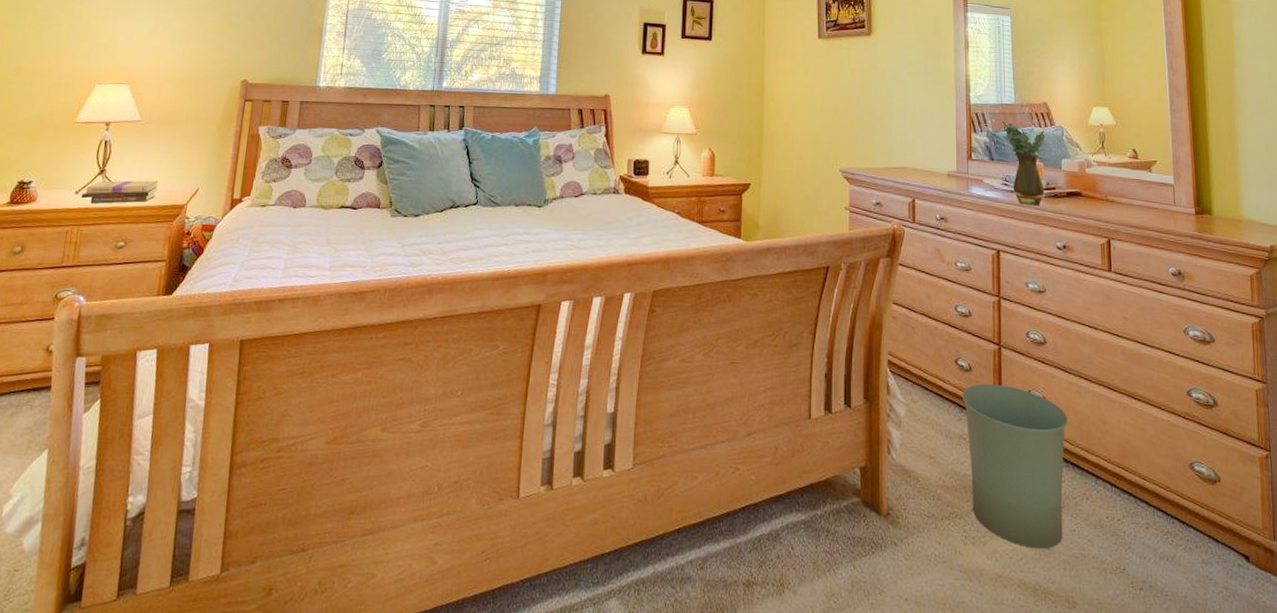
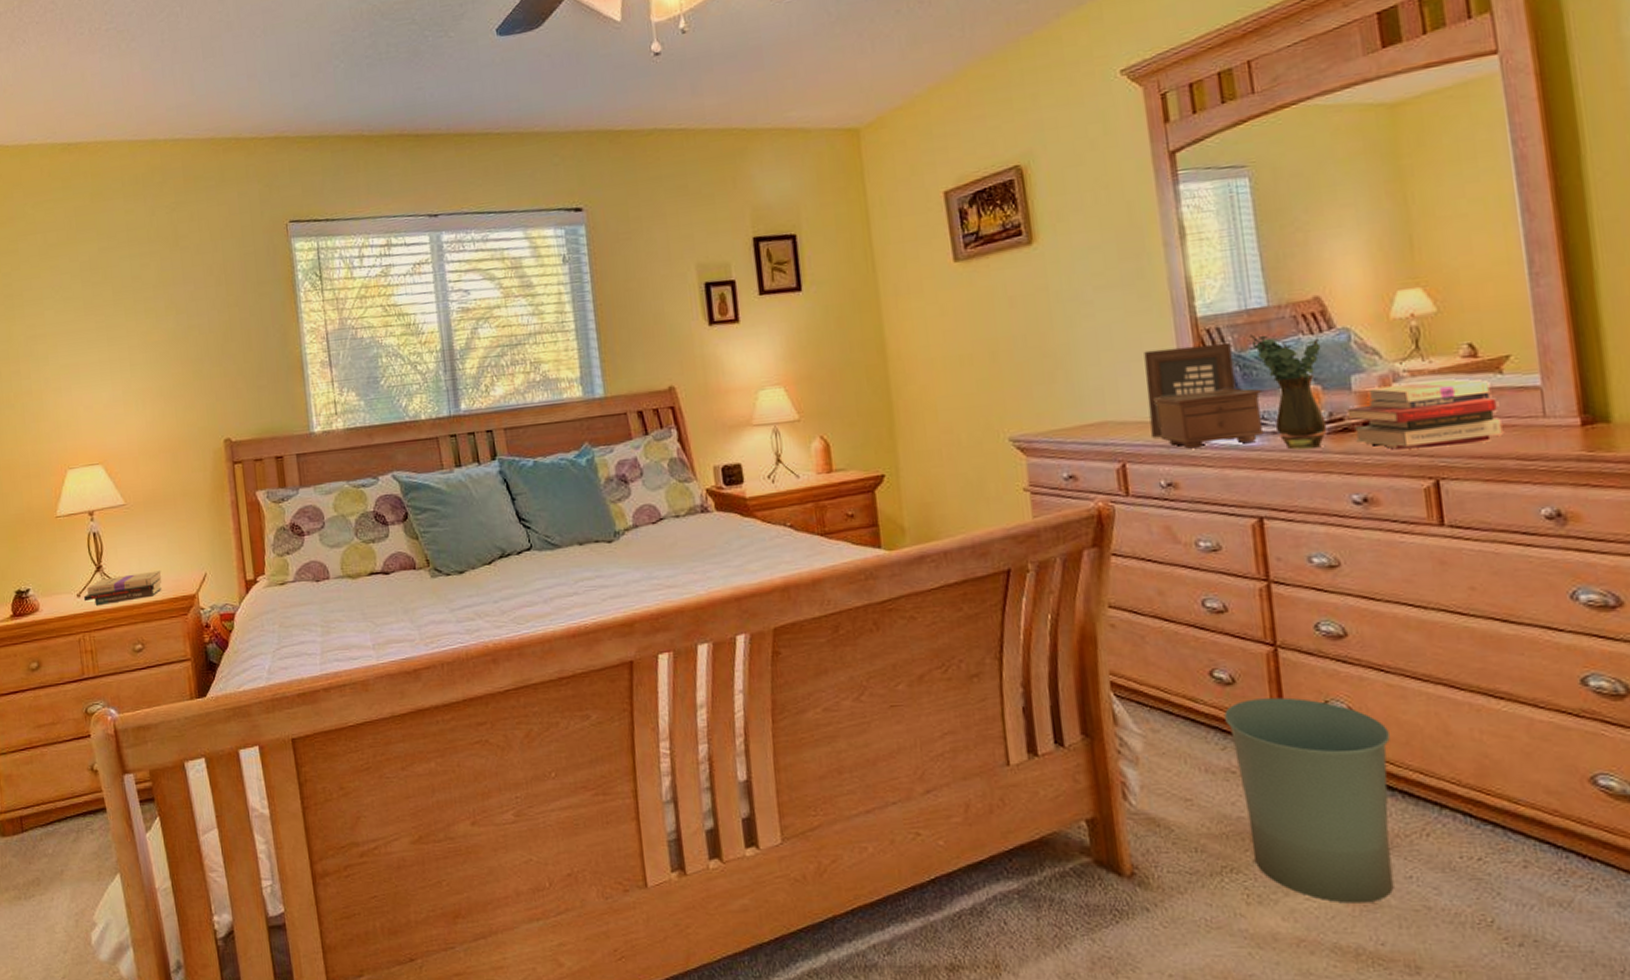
picture frame: none [934,121,990,184] -> present [1144,342,1236,439]
jewelry box: none [937,155,1006,195] -> present [1153,388,1264,449]
books: none [1056,170,1150,217] -> present [1344,379,1502,450]

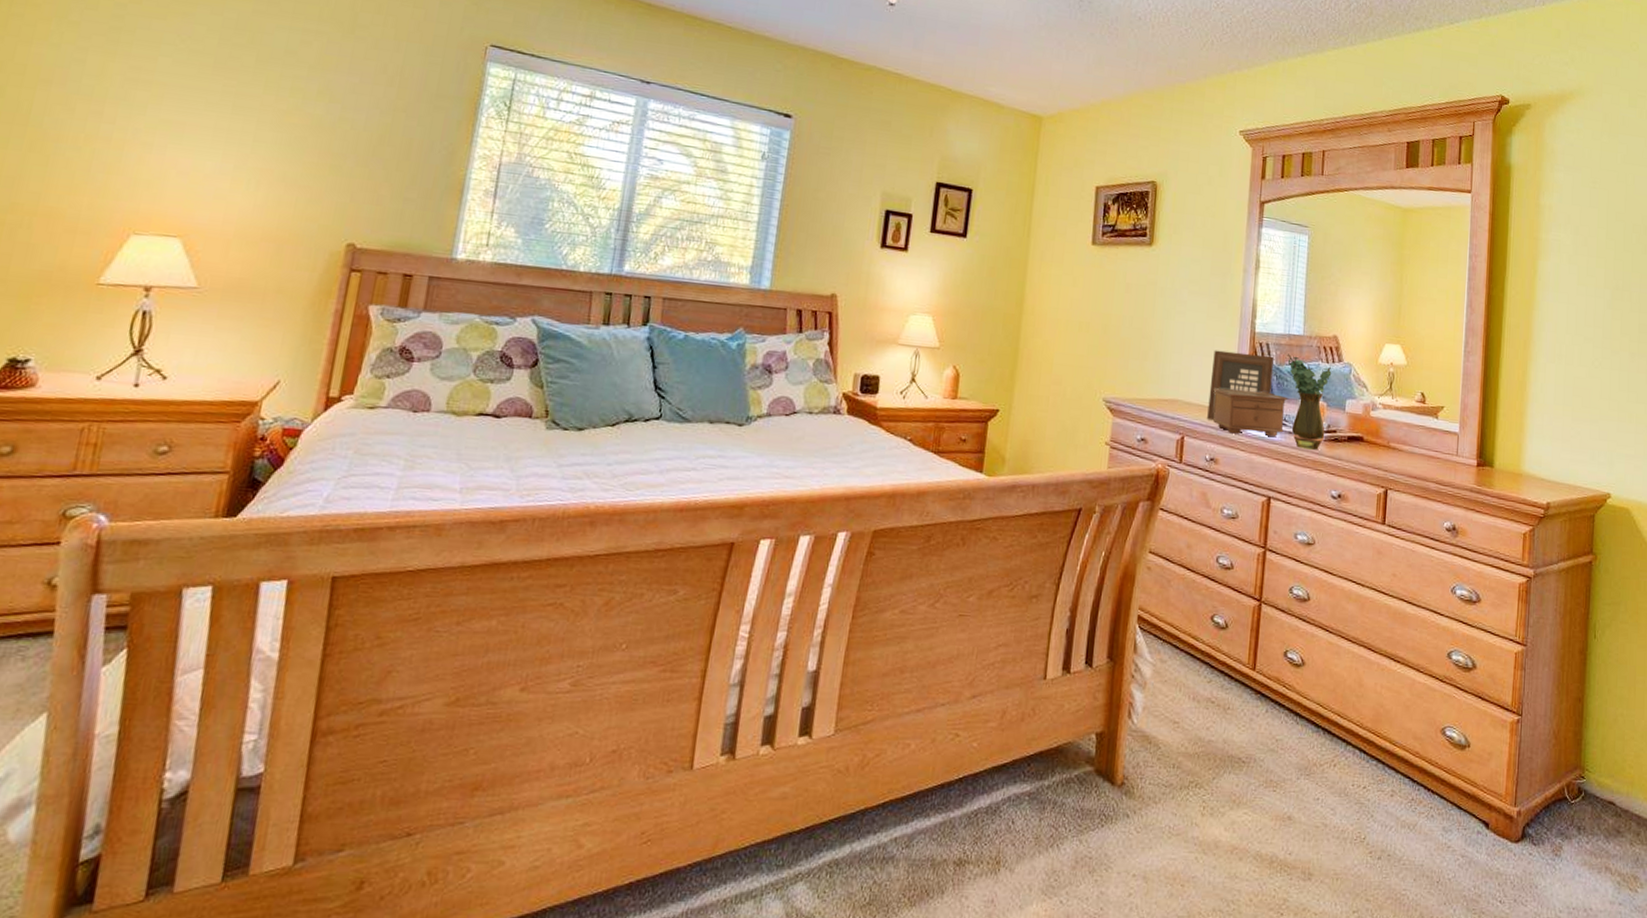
books: present [84,570,162,605] -> none [105,364,222,396]
waste bin: present [1224,697,1394,904] -> none [1214,642,1324,819]
books: present [1344,379,1502,450] -> none [1338,412,1431,467]

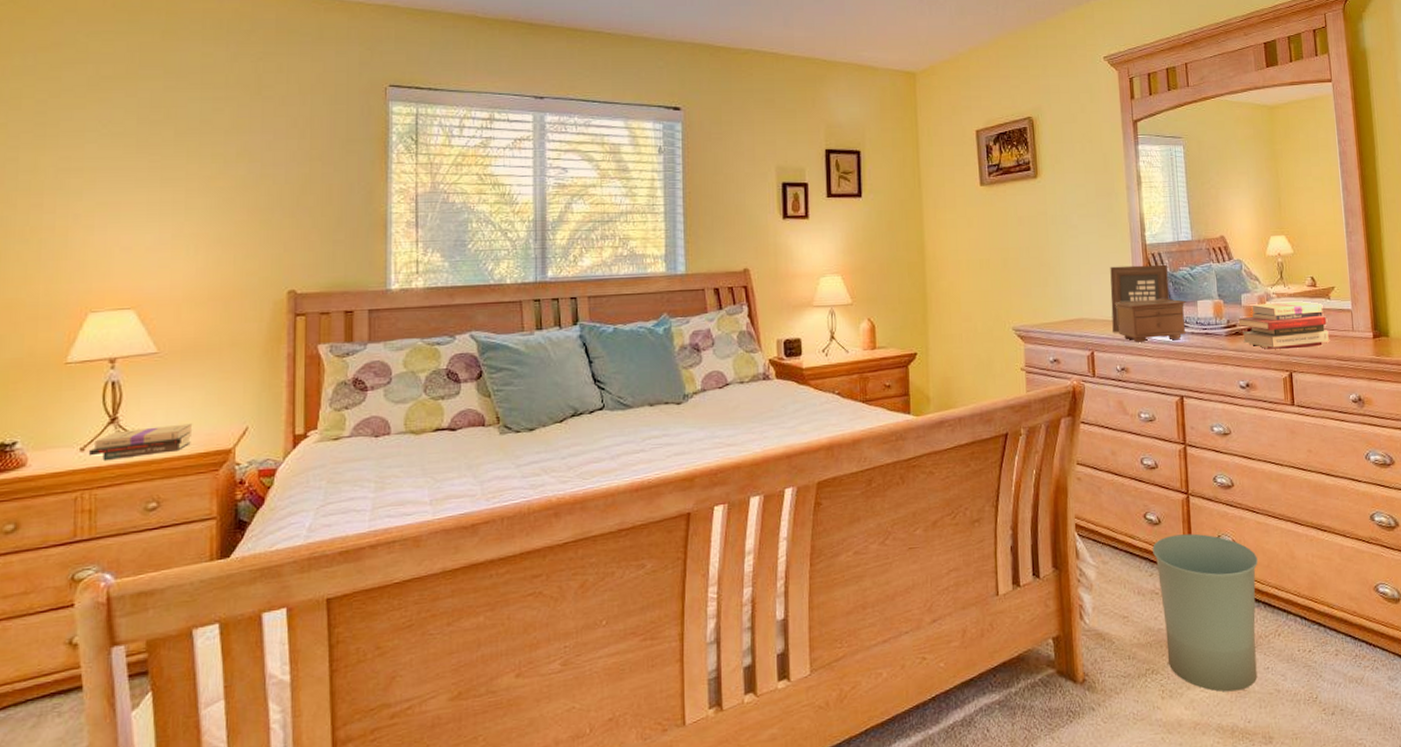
books: none [105,364,222,396] -> present [89,423,193,460]
waste bin: none [1214,642,1324,819] -> present [1153,533,1258,692]
vase: present [1287,354,1332,451] -> none [1180,260,1226,347]
books: none [1338,412,1431,467] -> present [1237,301,1329,349]

